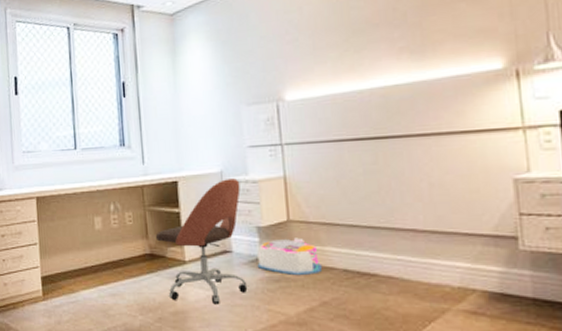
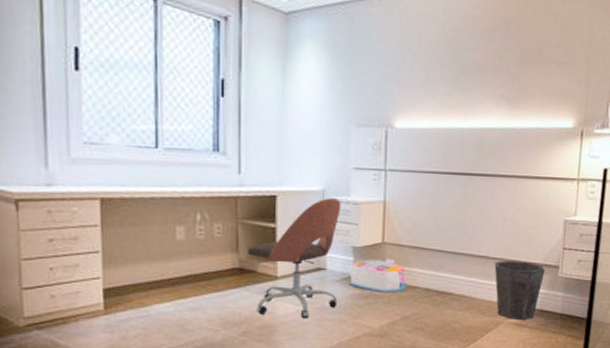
waste bin: none [426,232,498,308] -> present [494,260,545,321]

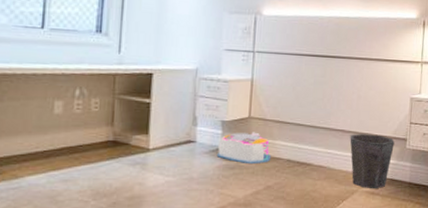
office chair: present [247,198,341,319] -> none [121,76,212,189]

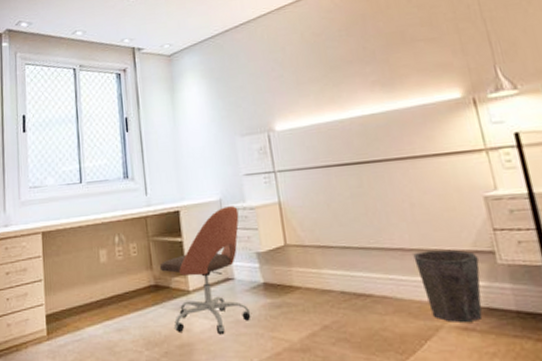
office chair: none [121,76,212,189] -> present [159,206,251,335]
storage bin: present [216,132,272,165] -> none [258,261,321,301]

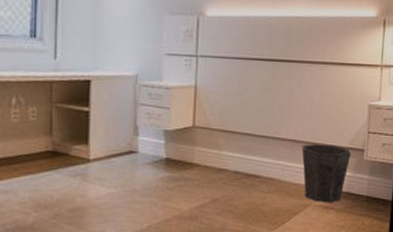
office chair: present [159,206,251,335] -> none [60,83,153,202]

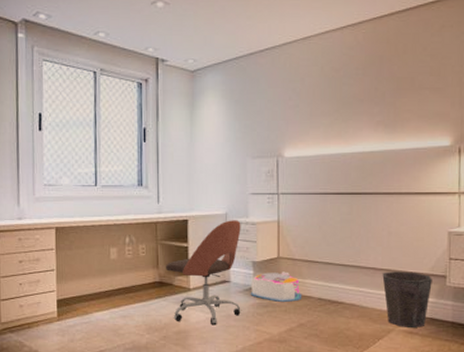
office chair: none [60,83,153,202] -> present [165,220,241,326]
storage bin: none [159,142,218,176] -> present [250,271,302,303]

